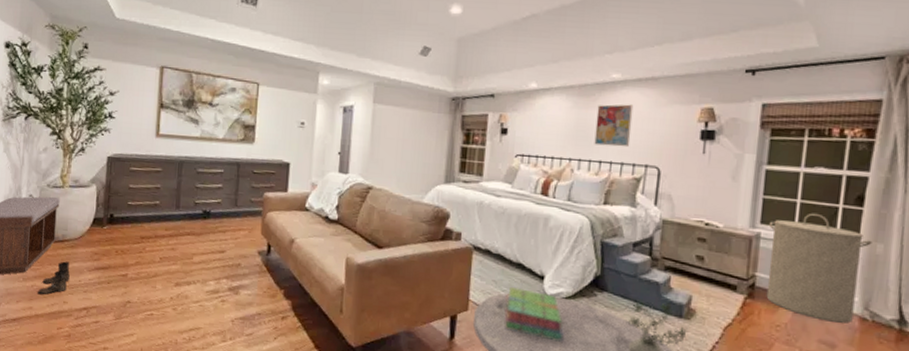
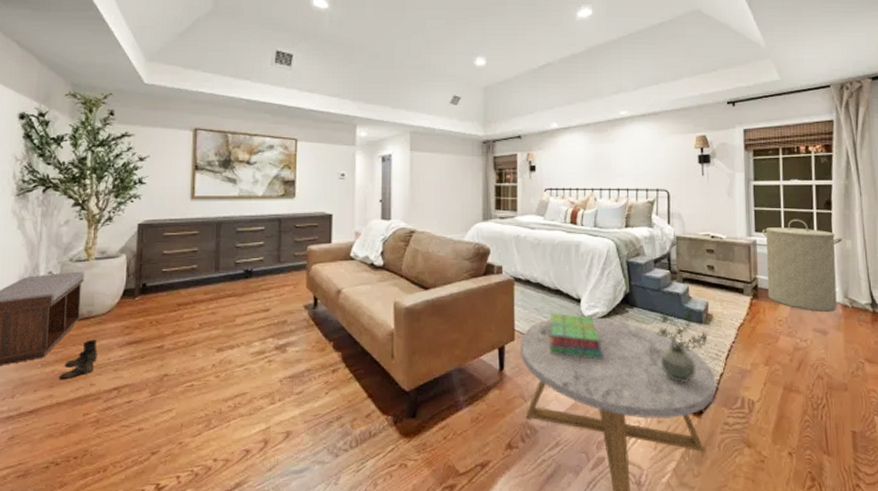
wall art: present [594,104,634,148] -> none [611,137,642,175]

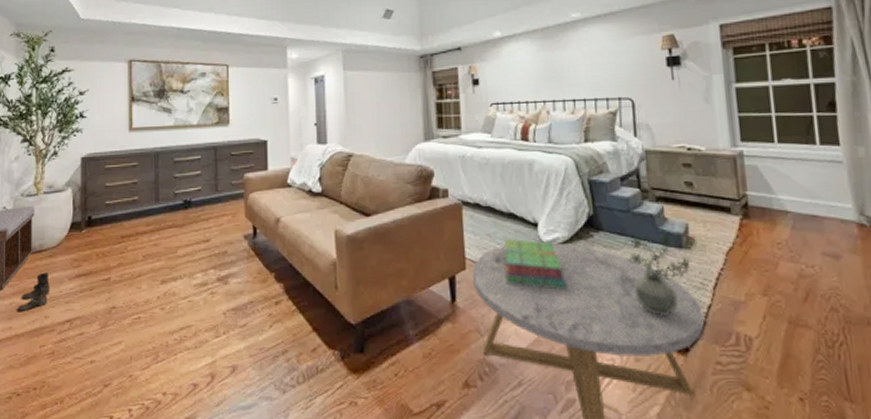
laundry hamper: present [761,219,843,312] -> none [749,124,853,232]

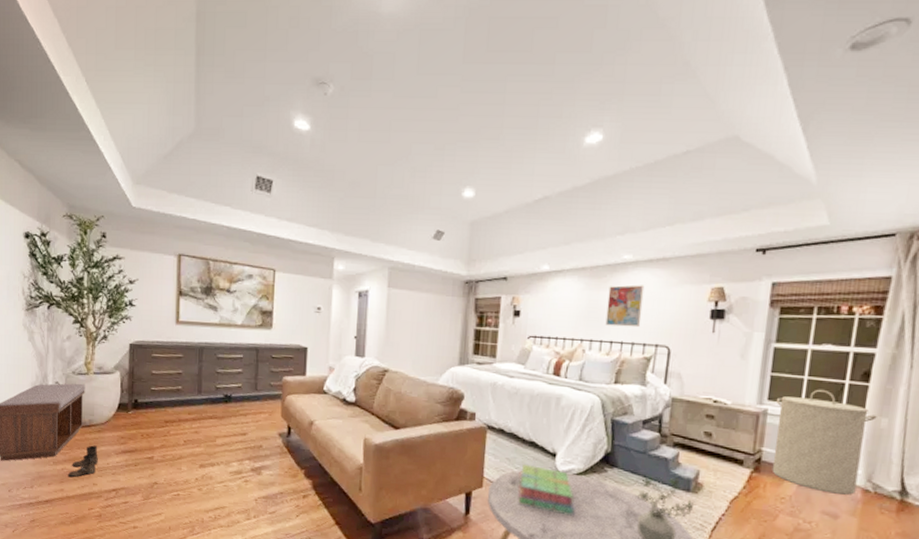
wall art: none [562,41,600,84] -> present [605,284,645,328]
laundry hamper: none [749,124,853,232] -> present [772,389,877,495]

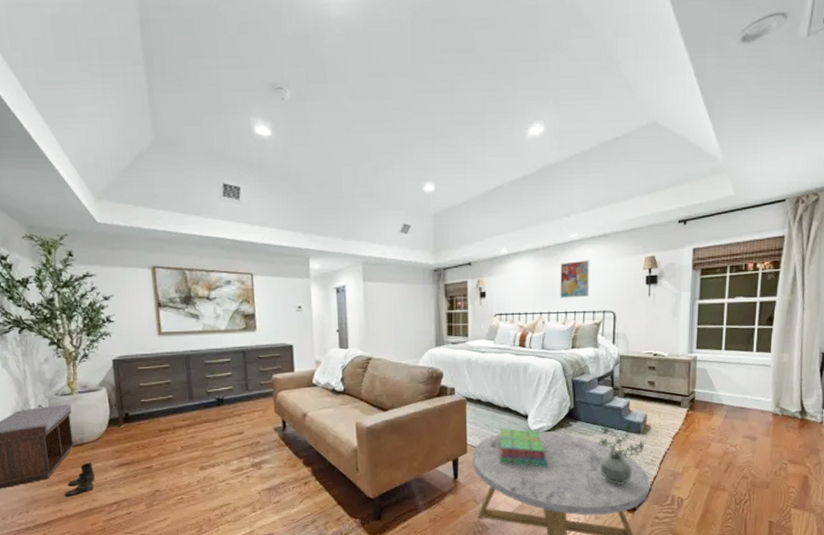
laundry hamper: present [772,389,877,495] -> none [702,335,780,420]

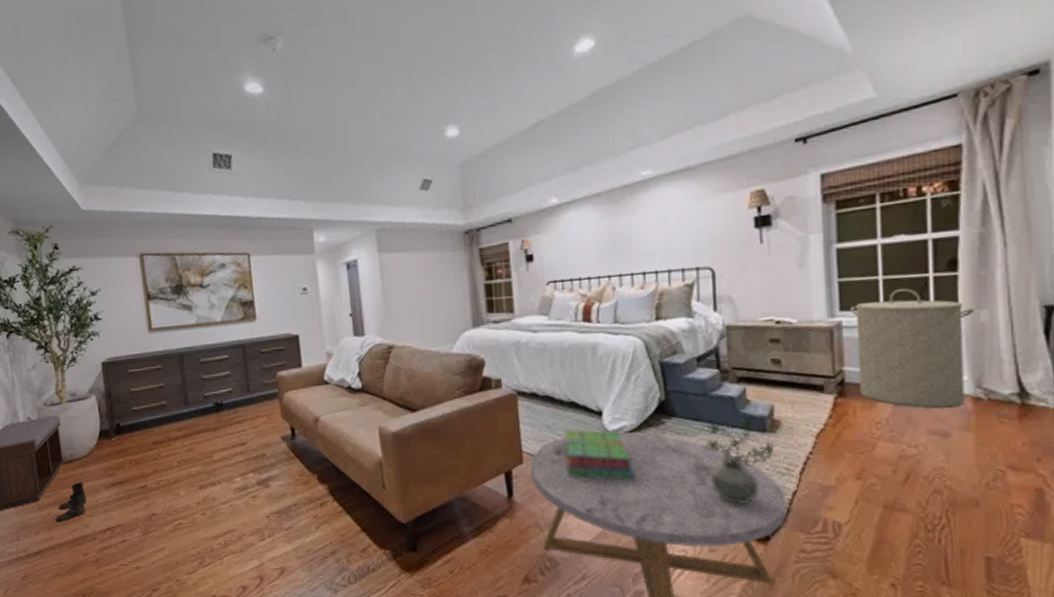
wall art: present [560,260,590,298] -> none [630,202,675,255]
laundry hamper: none [702,335,780,420] -> present [849,287,975,409]

